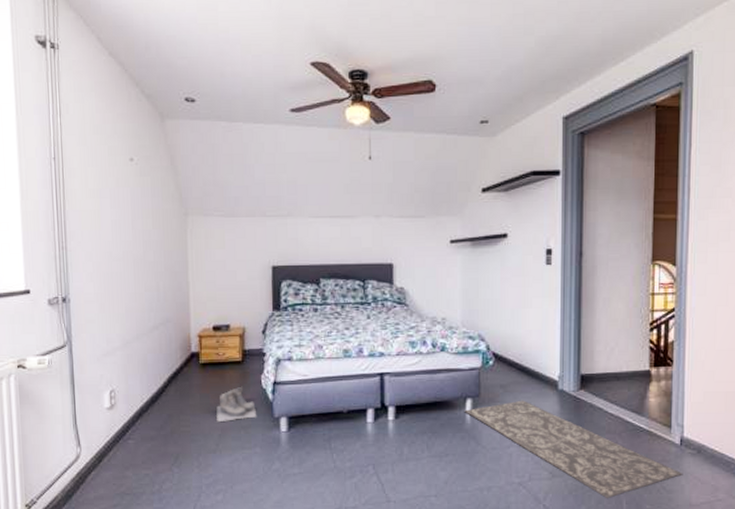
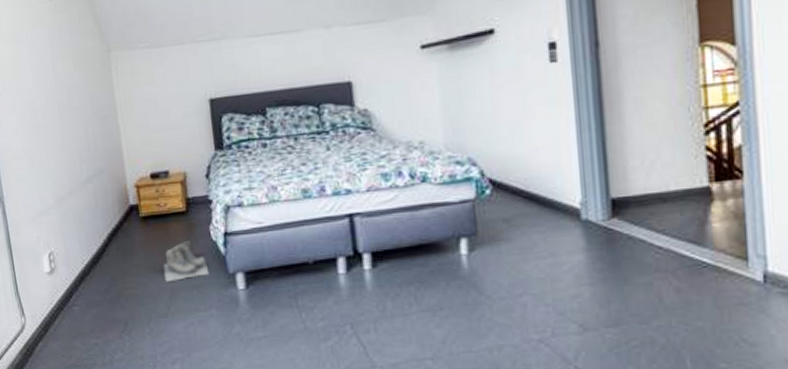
rug: present [464,400,683,499] -> none [458,236,772,357]

